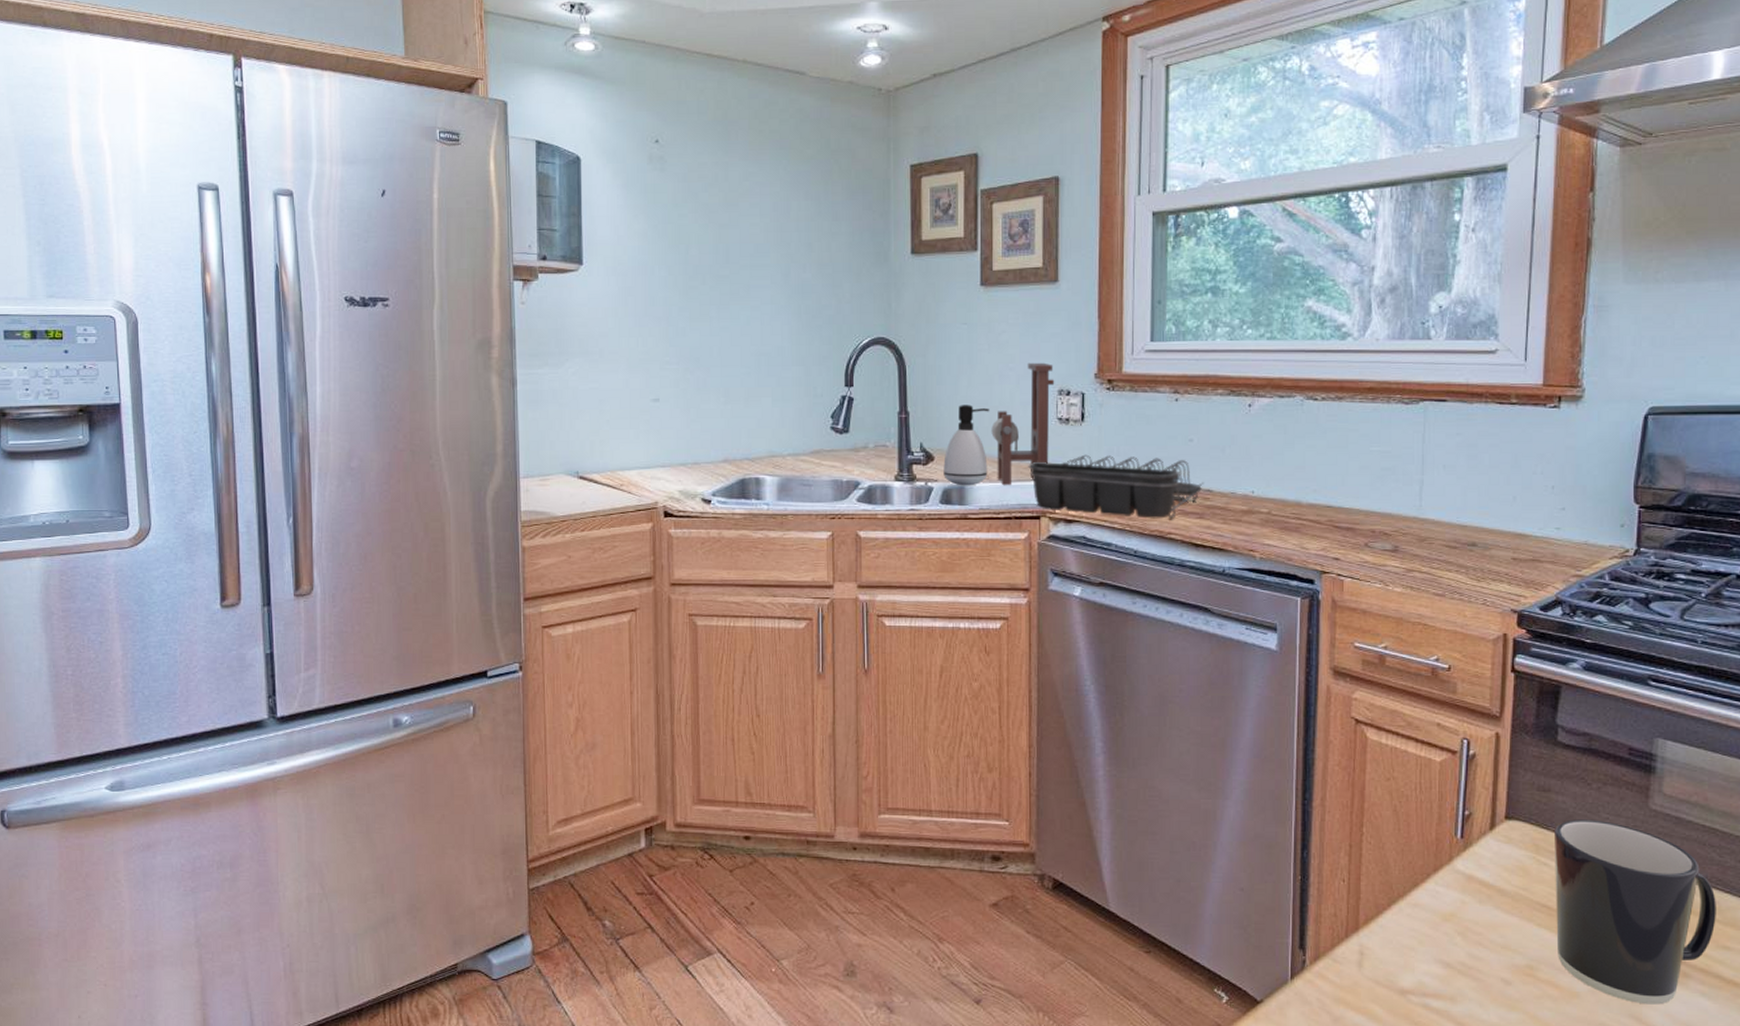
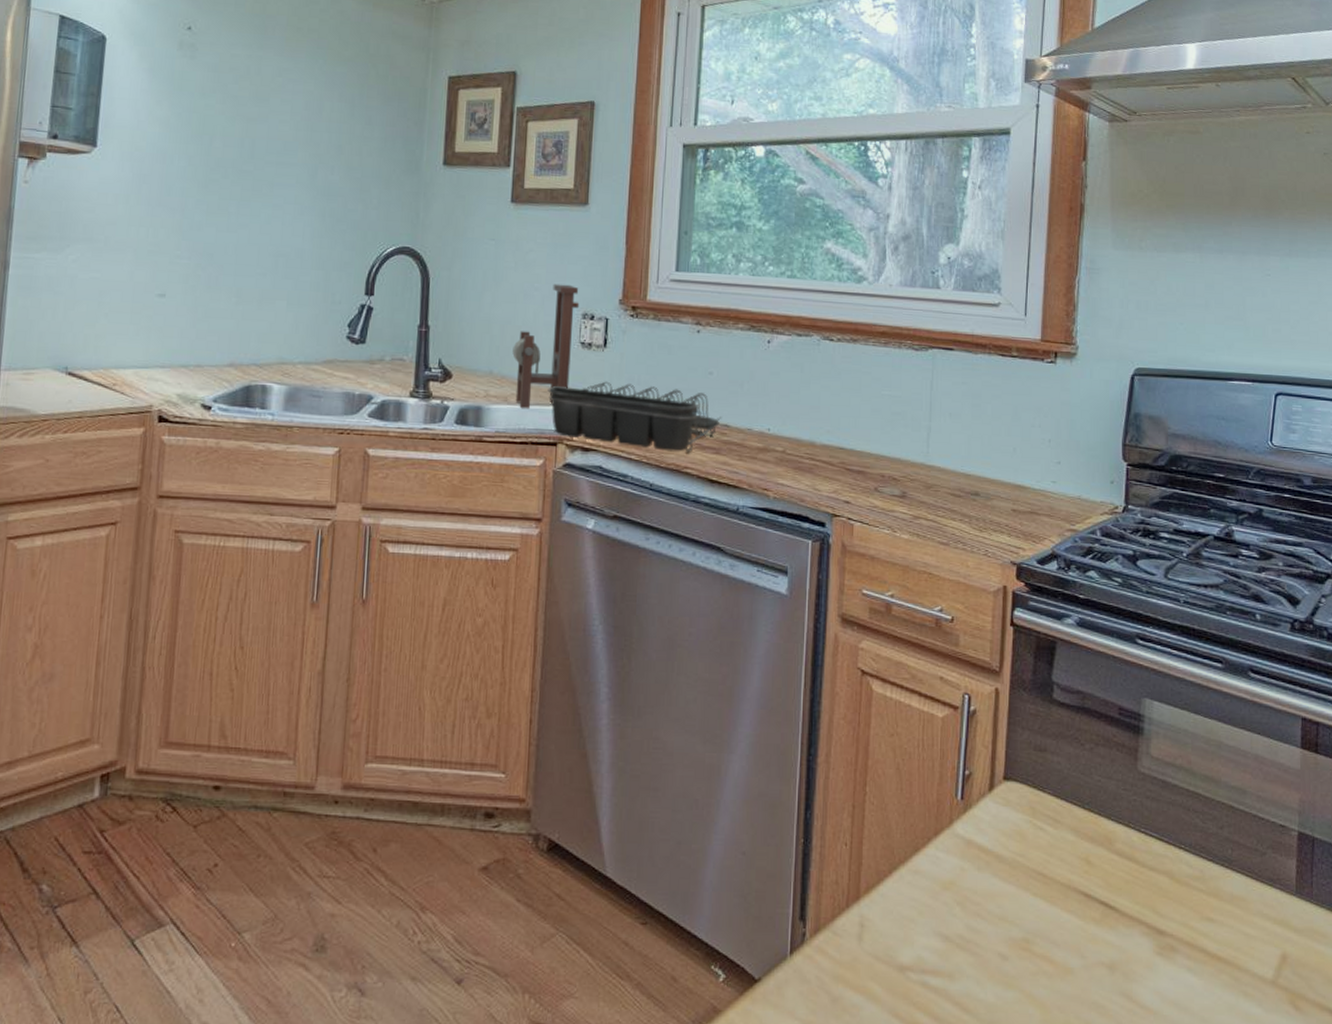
soap dispenser: present [943,405,990,486] -> none [461,322,513,407]
mug: present [1553,819,1716,1005] -> none [1049,781,1200,981]

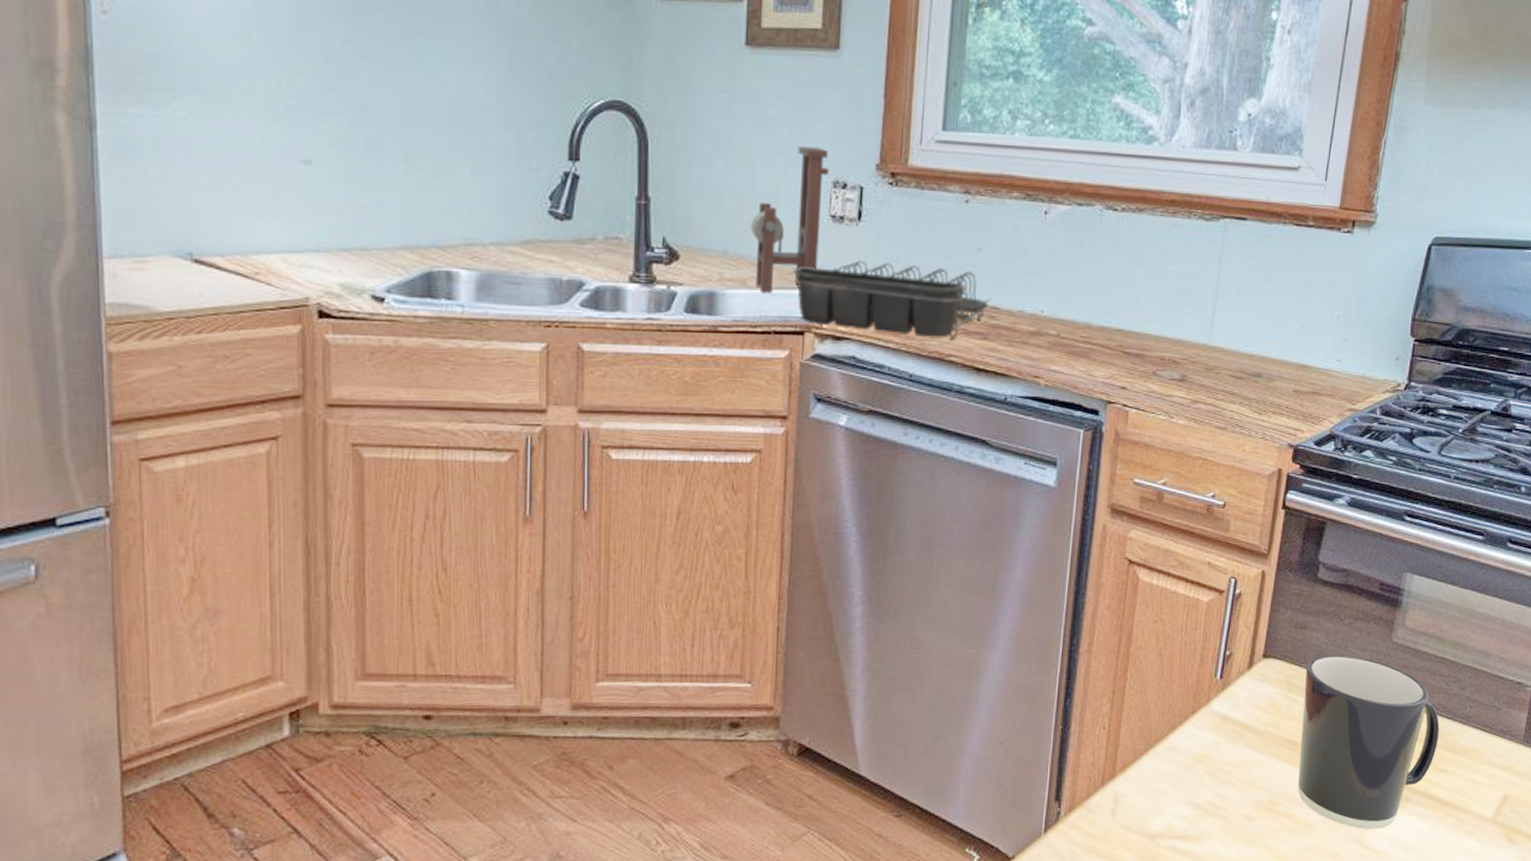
mug: none [1049,781,1200,981] -> present [1297,655,1440,830]

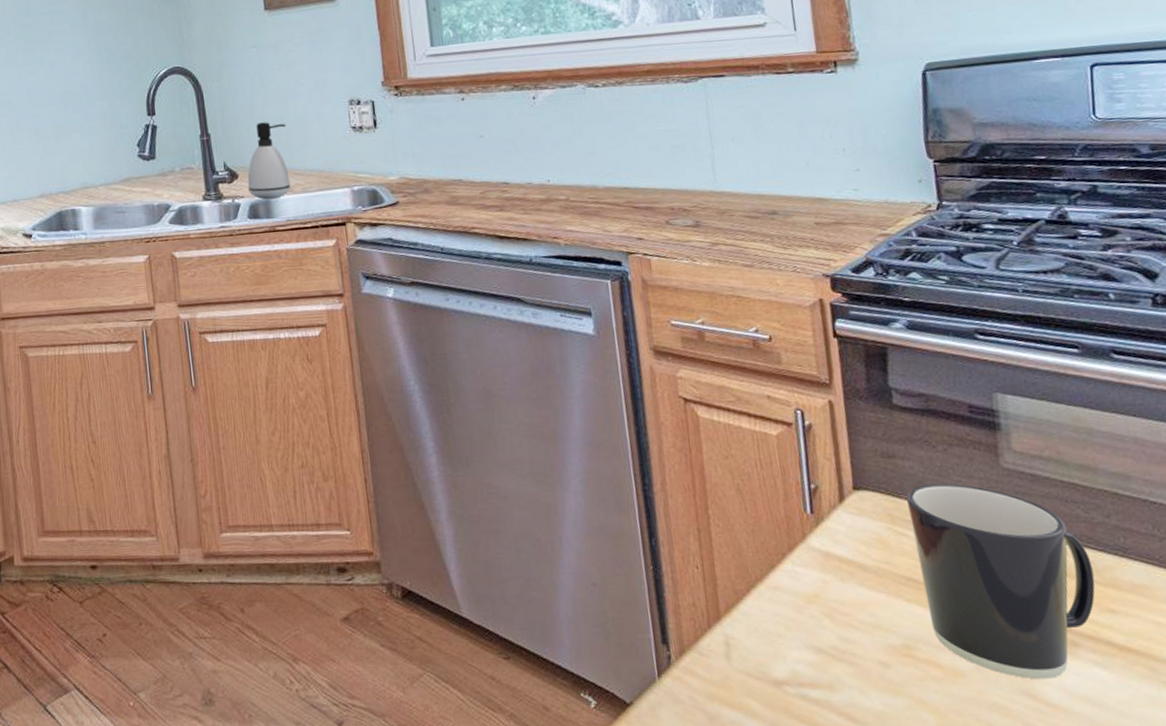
soap dispenser: none [690,192,750,293] -> present [247,122,291,200]
paper towel holder: present [751,145,830,294] -> none [289,76,348,196]
dish rack: present [793,260,991,340] -> none [328,156,500,217]

